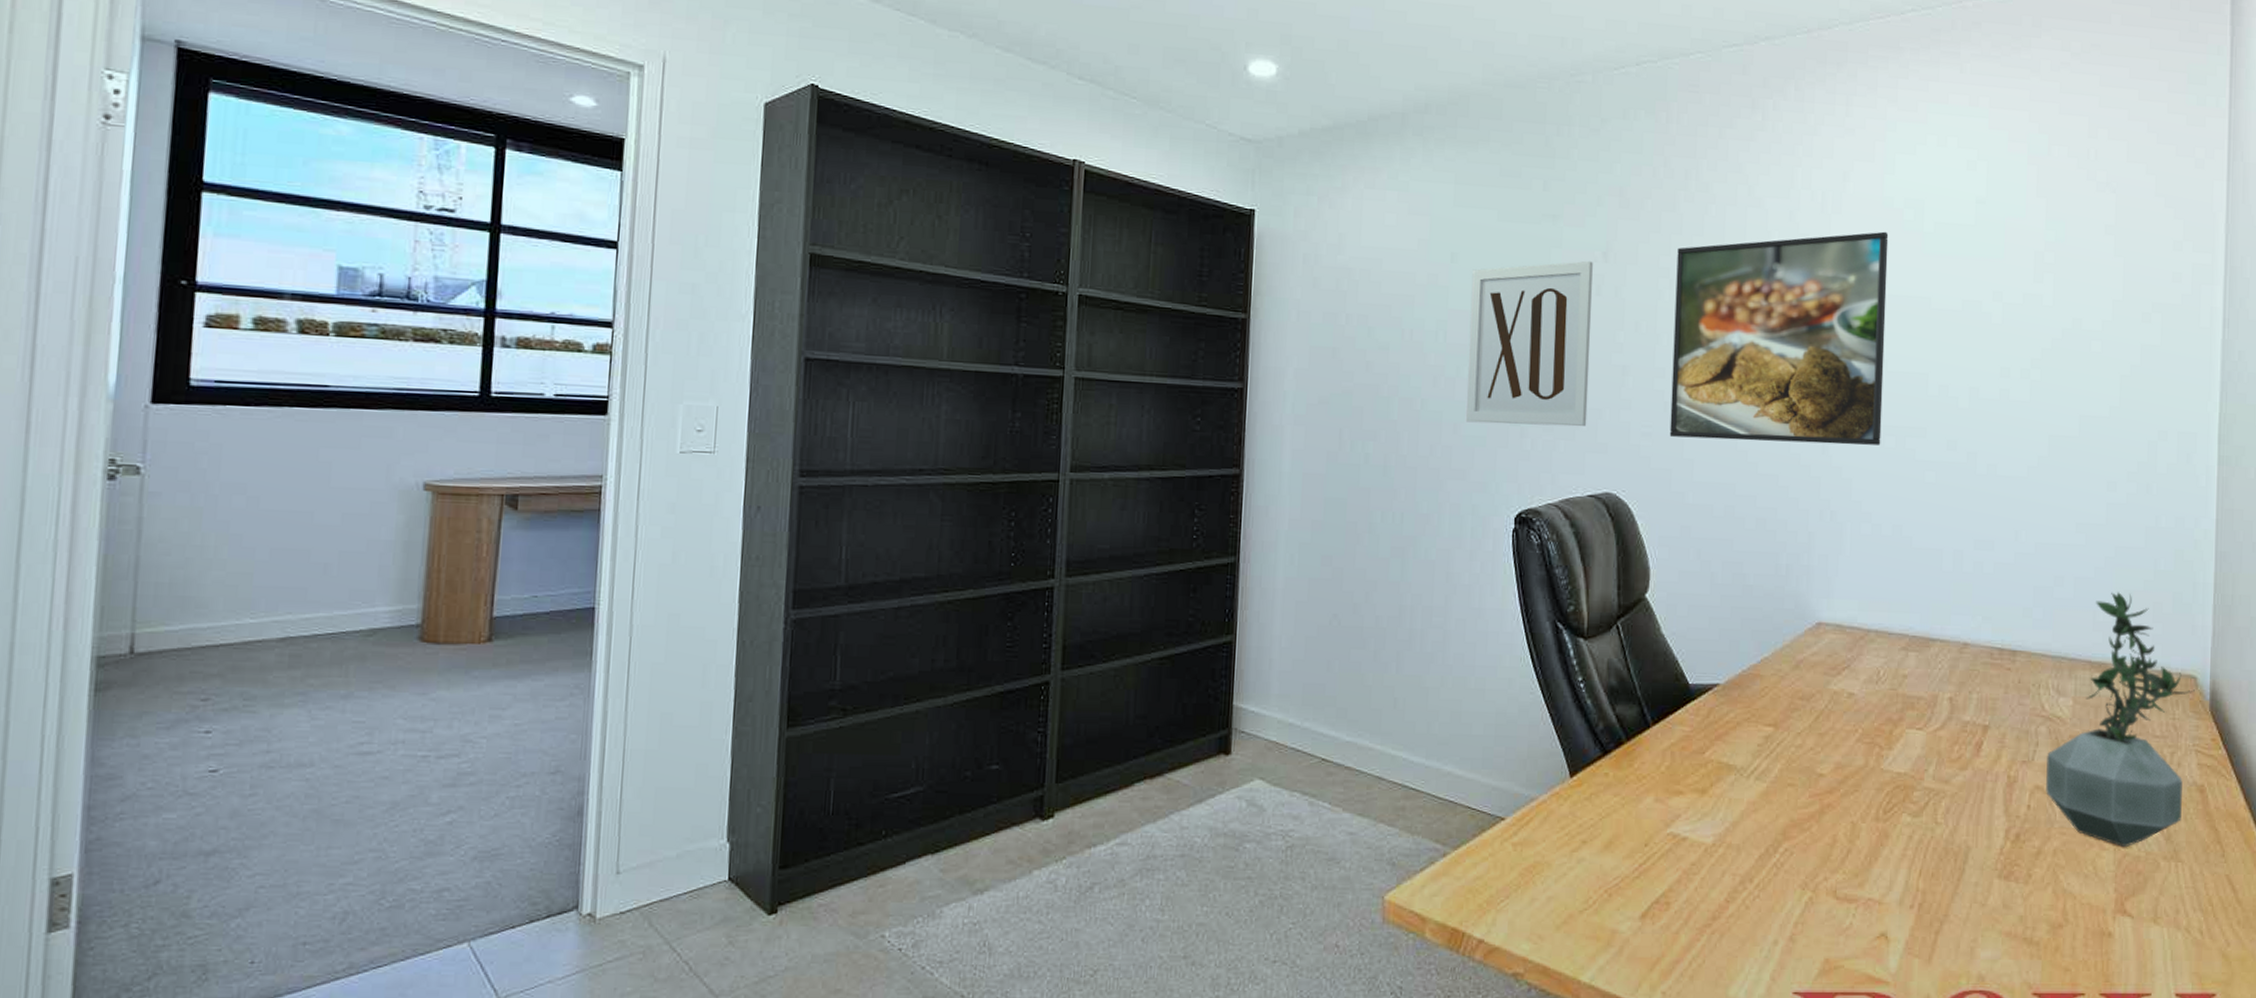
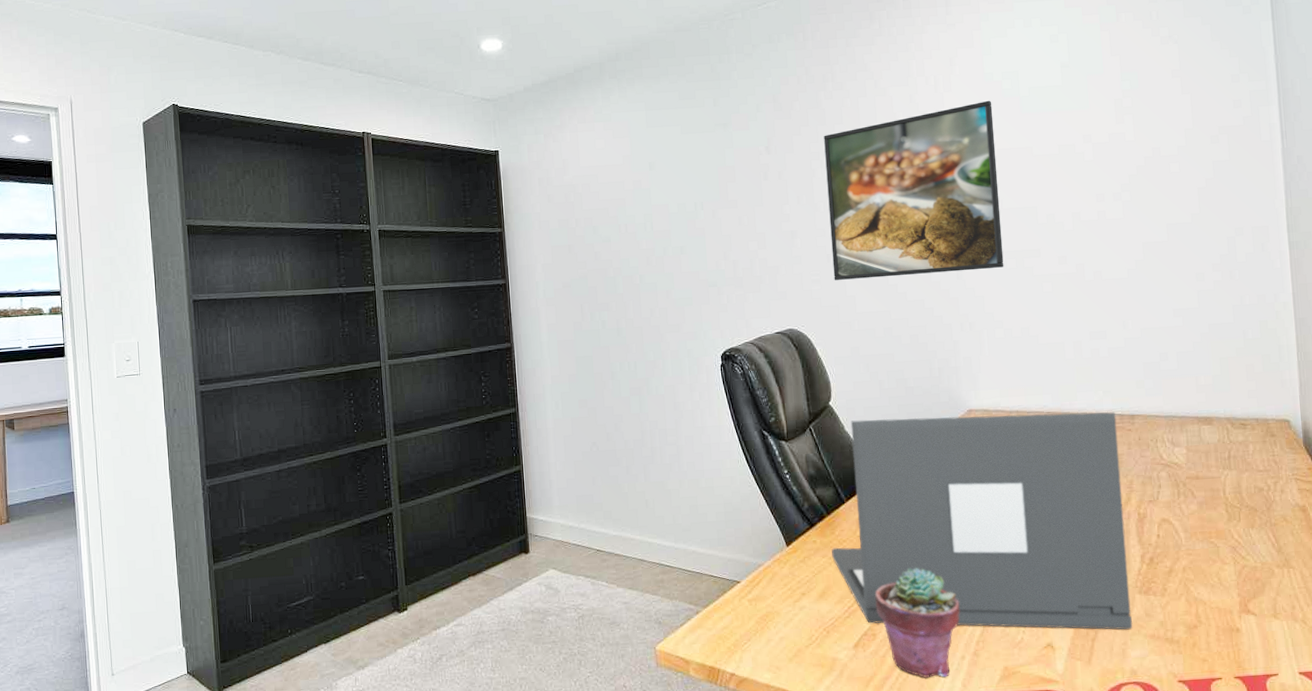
wall art: present [1466,260,1593,427] -> none [667,154,768,288]
laptop: none [1626,621,1995,923] -> present [832,411,1132,630]
potted succulent: none [1674,819,1779,966] -> present [875,568,960,678]
potted plant: present [2046,592,2196,848] -> none [1169,360,1290,561]

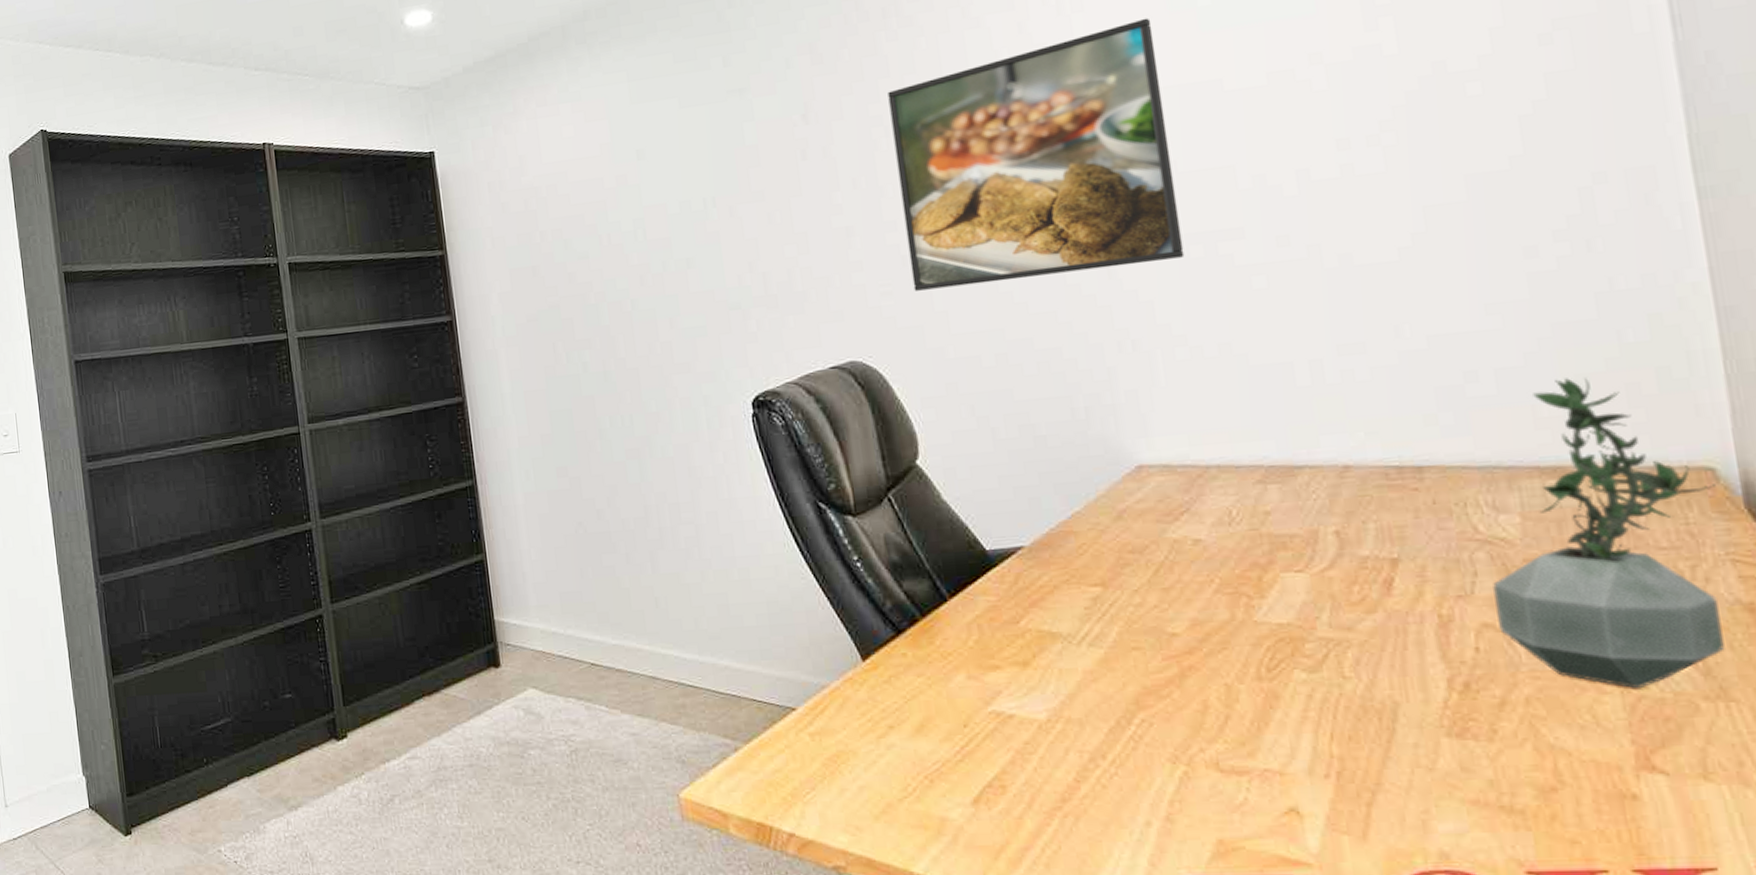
laptop: present [832,411,1132,630] -> none [931,462,1438,791]
potted succulent: present [875,568,960,678] -> none [1001,692,1140,851]
potted plant: none [1169,360,1290,561] -> present [1493,378,1725,689]

